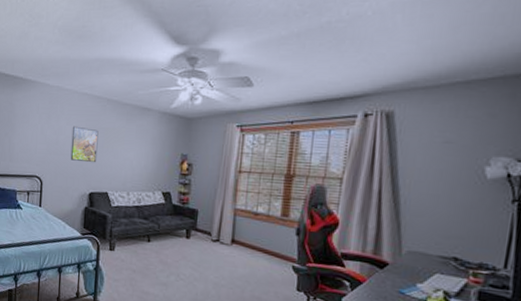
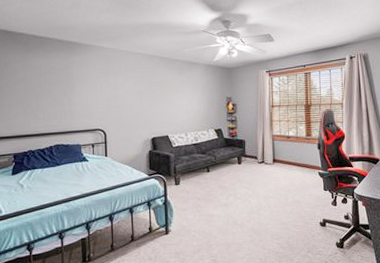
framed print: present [70,126,99,163] -> none [130,82,156,112]

